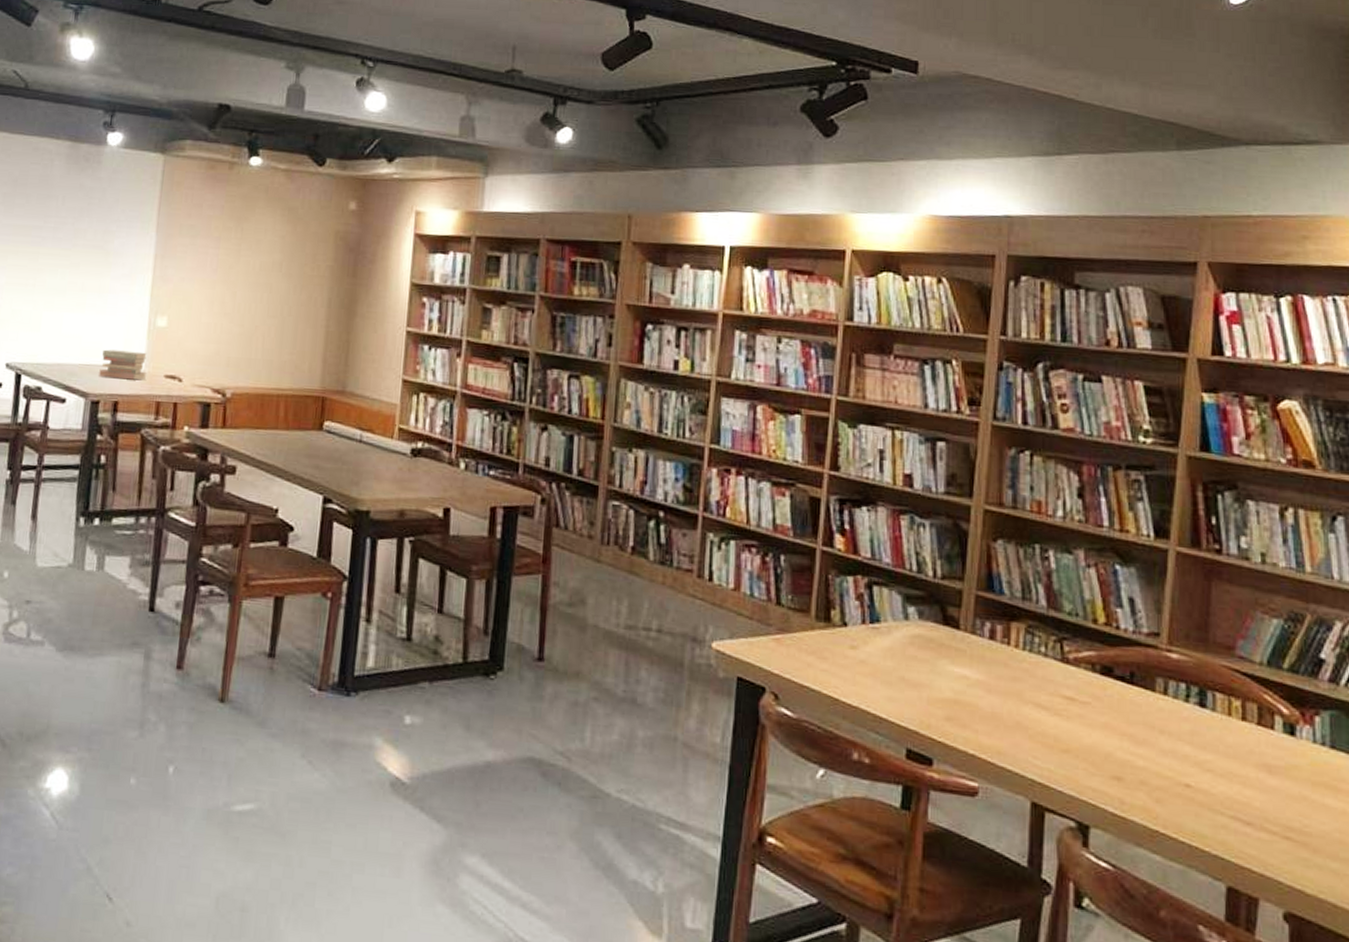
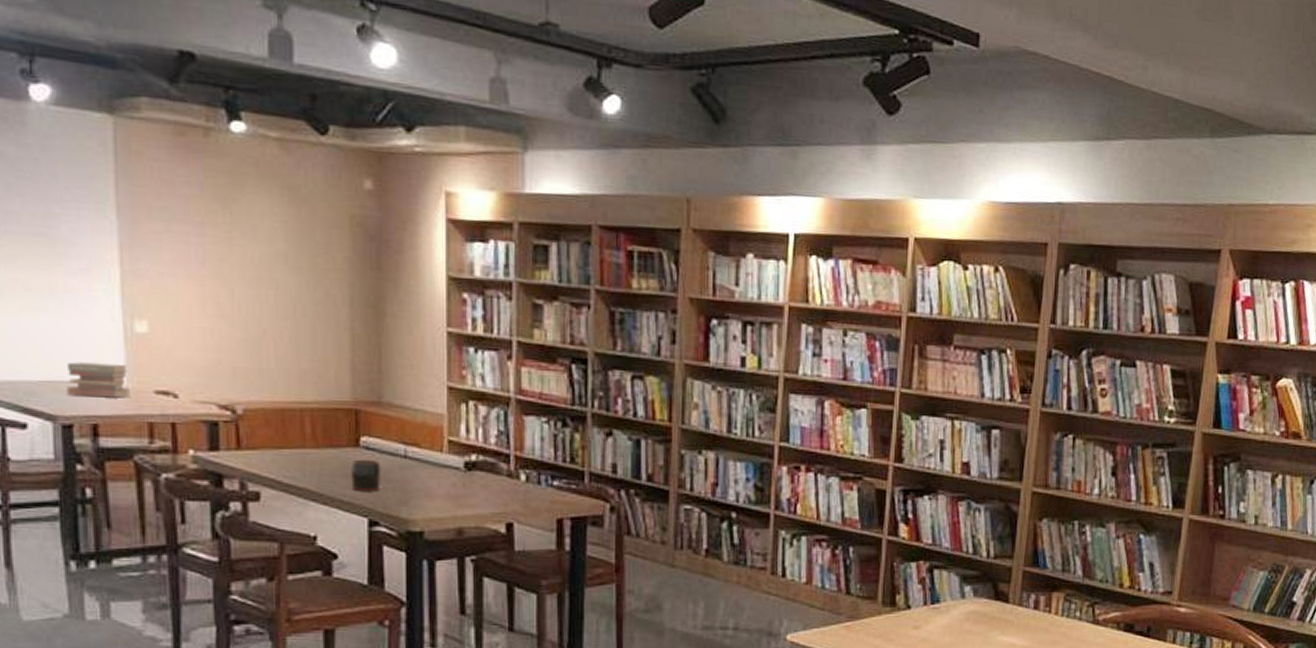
mug: none [312,441,339,472] -> present [351,459,381,492]

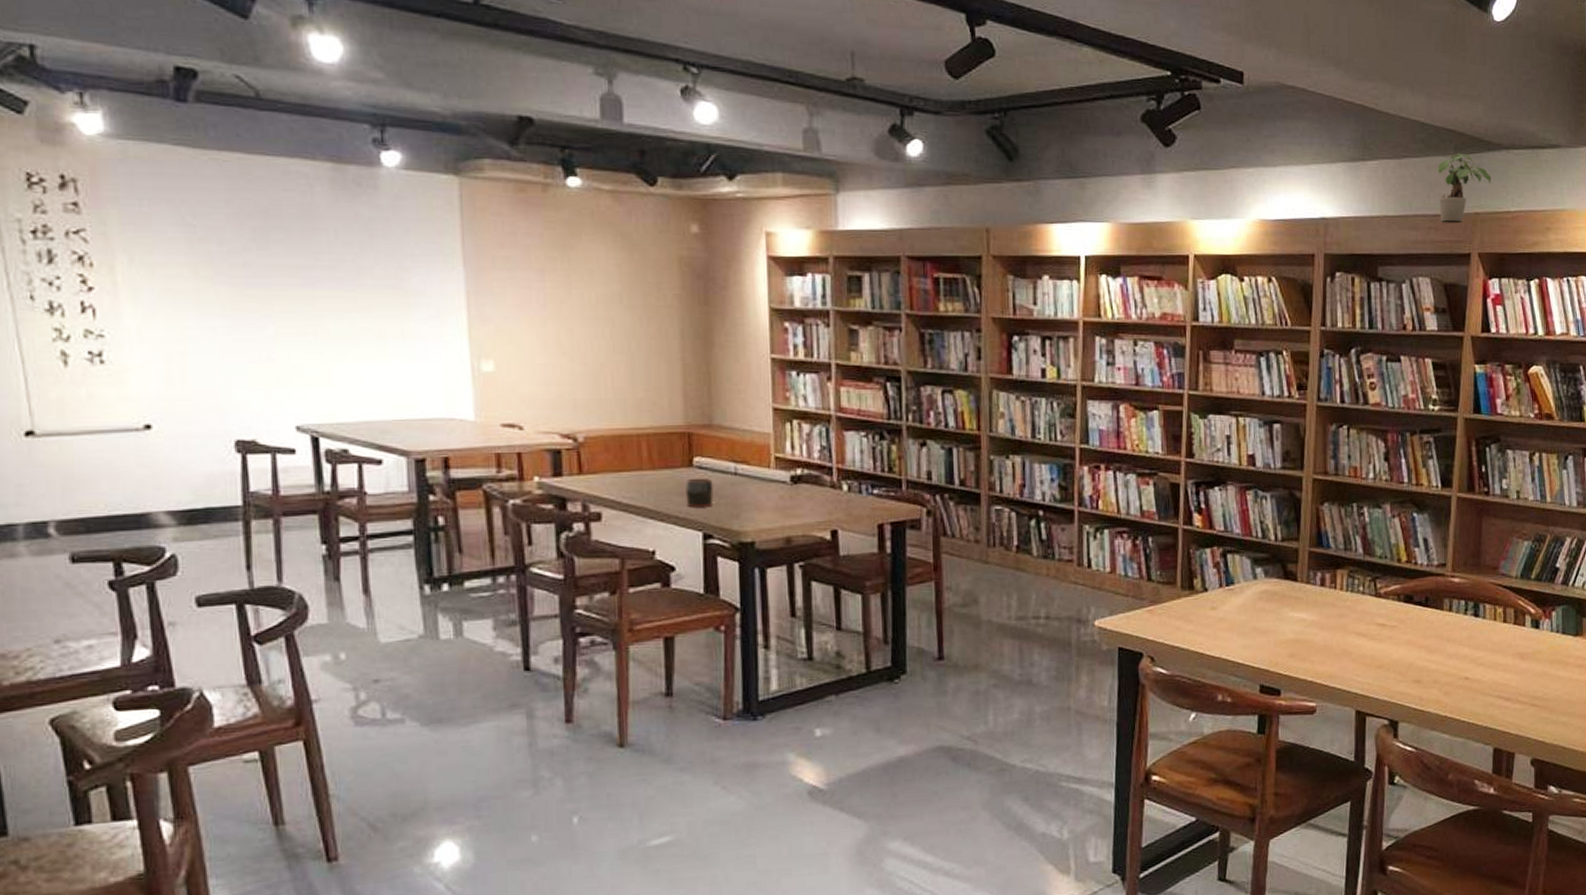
books: present [67,362,130,398] -> none [419,401,478,433]
potted plant: none [1188,135,1249,215] -> present [1436,153,1491,224]

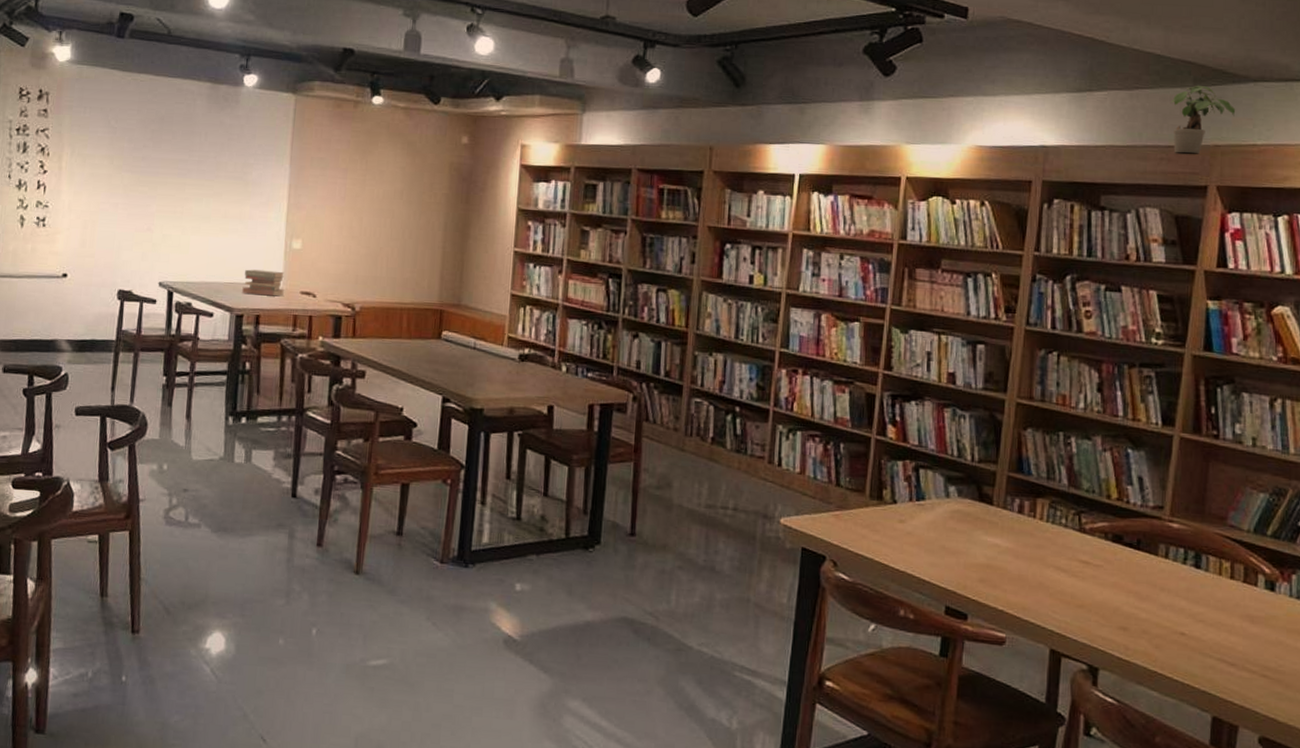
books: none [419,401,478,433] -> present [242,269,284,297]
mug: present [685,478,714,508] -> none [432,348,455,375]

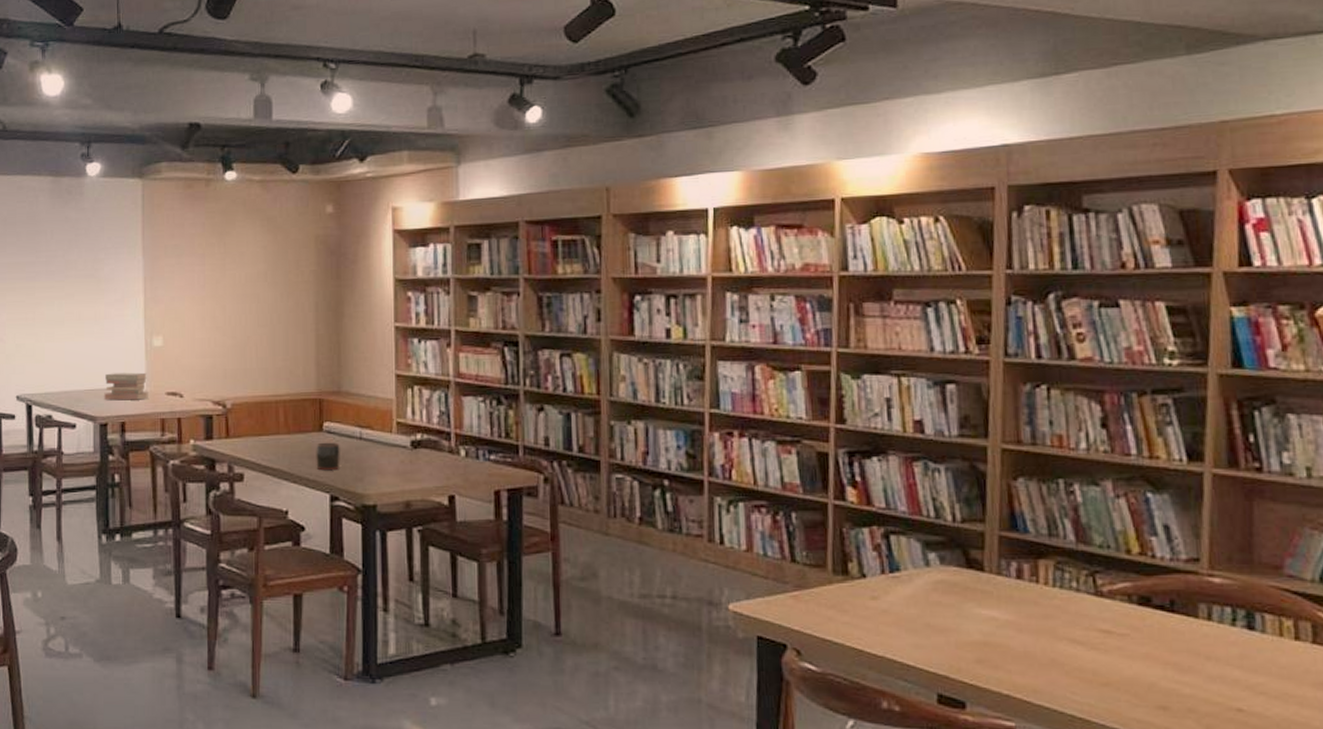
mug: none [432,348,455,375] -> present [316,442,340,471]
potted plant: present [1171,85,1235,155] -> none [1159,51,1243,137]

